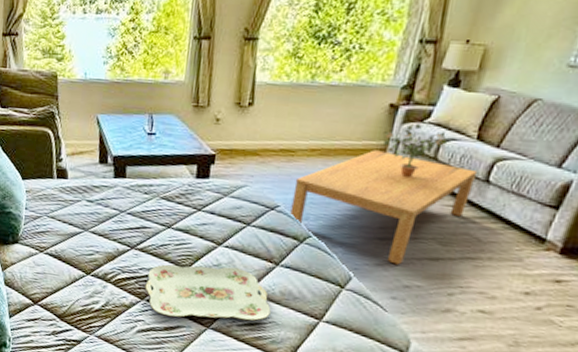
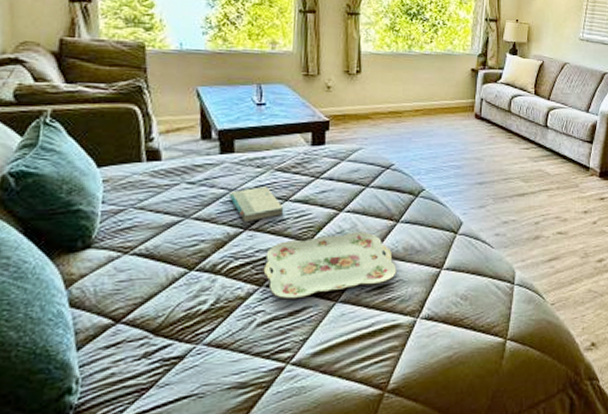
book: none [119,211,167,242] -> present [228,186,284,222]
coffee table: present [290,150,478,265] -> none [404,107,539,204]
potted plant: present [382,123,447,177] -> none [469,83,515,128]

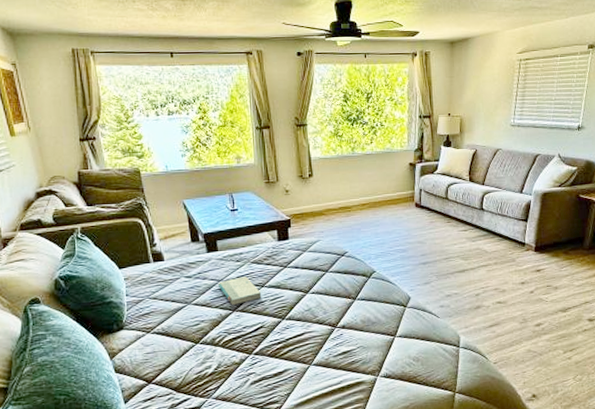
serving tray: present [263,232,397,299] -> none [251,309,357,364]

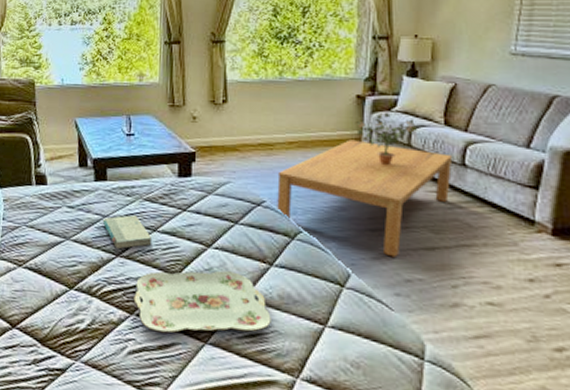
serving tray: none [251,309,357,364] -> present [133,270,271,333]
coffee table: none [355,198,475,281] -> present [277,139,453,257]
potted plant: none [409,175,451,215] -> present [354,112,417,165]

